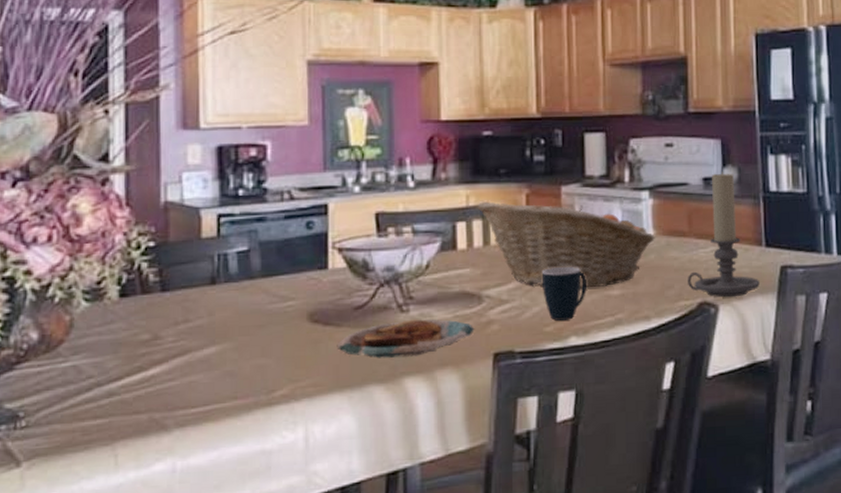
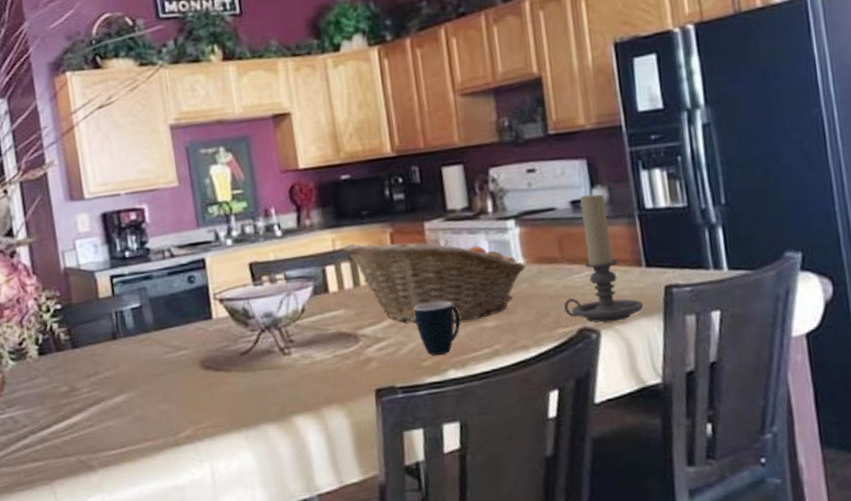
plate: present [337,319,475,358] -> none [229,360,355,399]

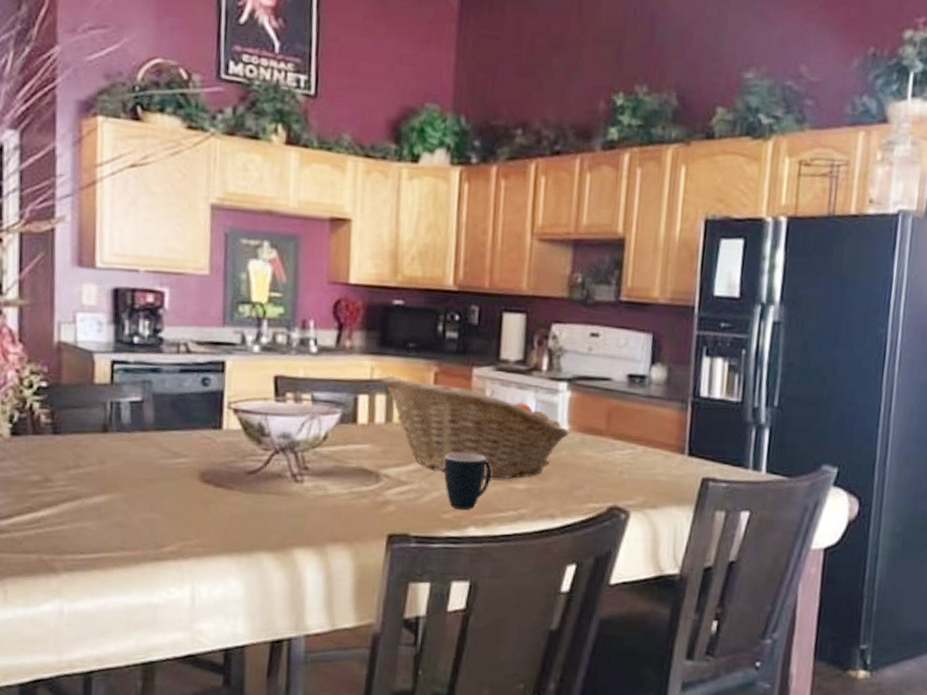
candle holder: present [564,192,643,323] -> none [599,370,677,506]

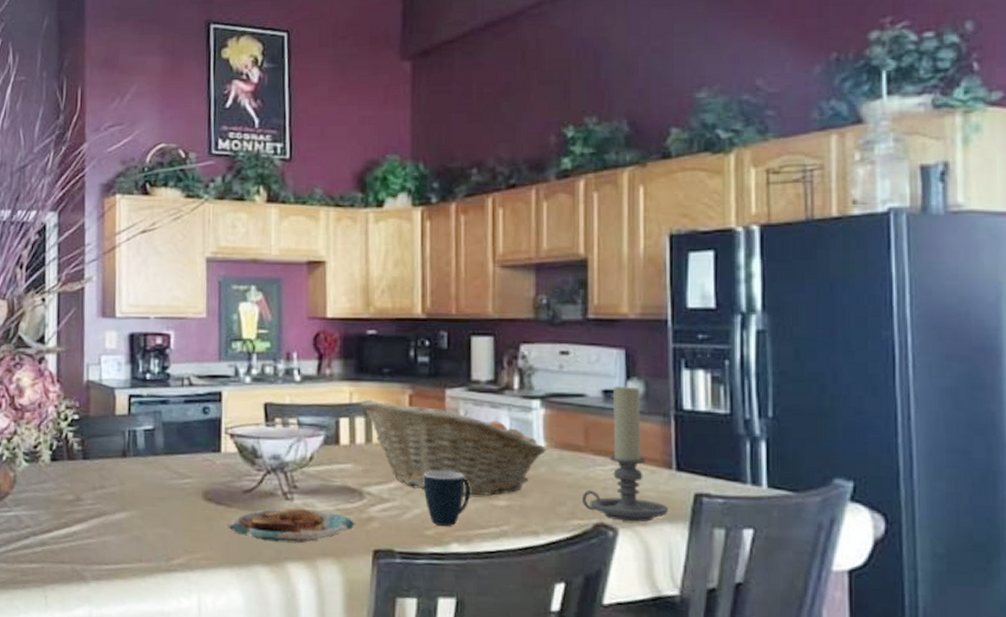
plate: none [227,490,370,529] -> present [227,508,355,544]
candle holder: none [599,370,677,506] -> present [583,384,668,523]

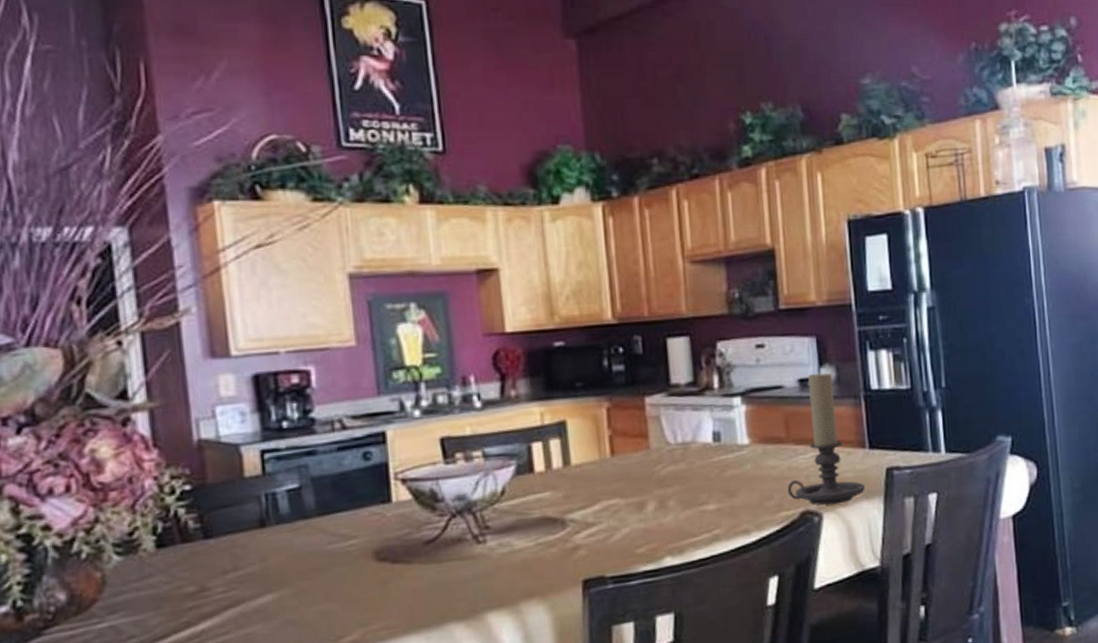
plate: present [227,508,355,544] -> none [408,548,560,595]
fruit basket: present [360,400,546,496] -> none [553,416,751,506]
mug: present [423,471,470,526] -> none [629,483,679,542]

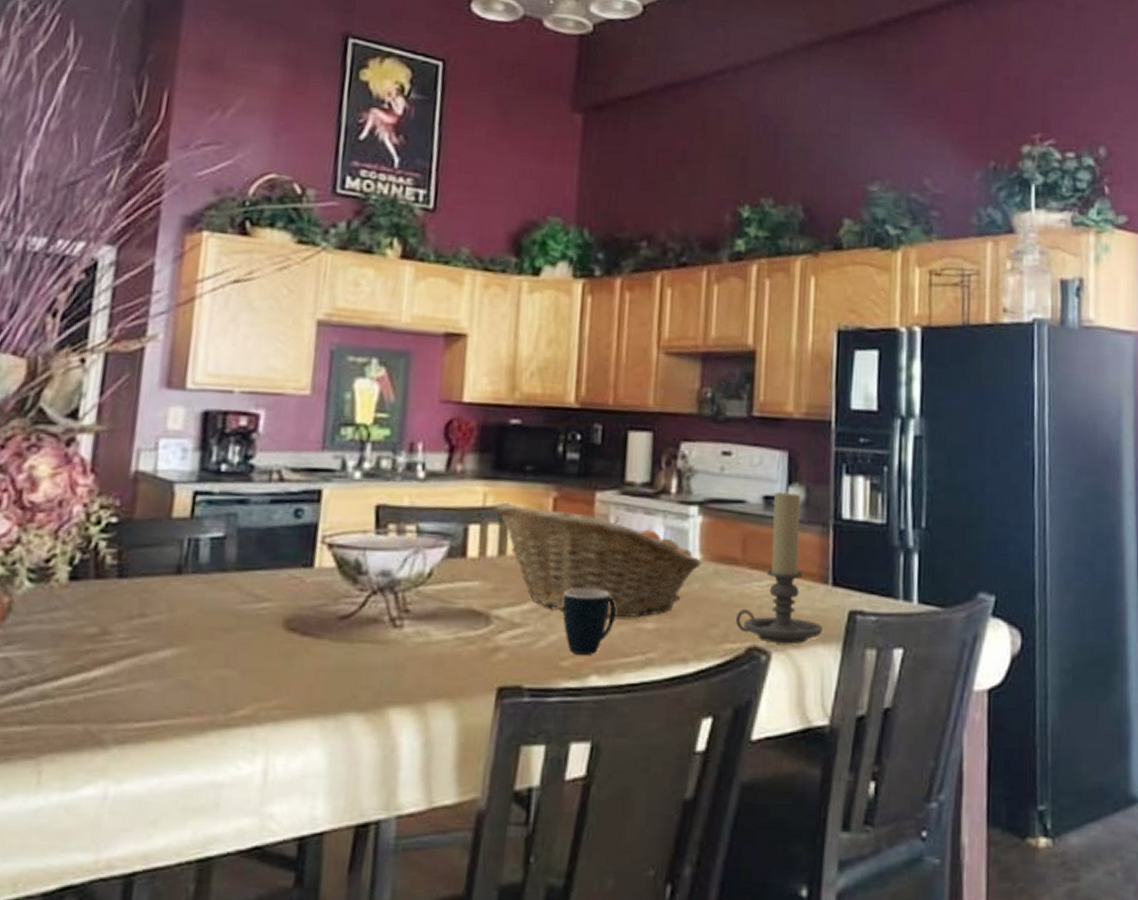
fruit basket: none [553,416,751,506] -> present [495,503,701,618]
mug: none [629,483,679,542] -> present [562,589,616,655]

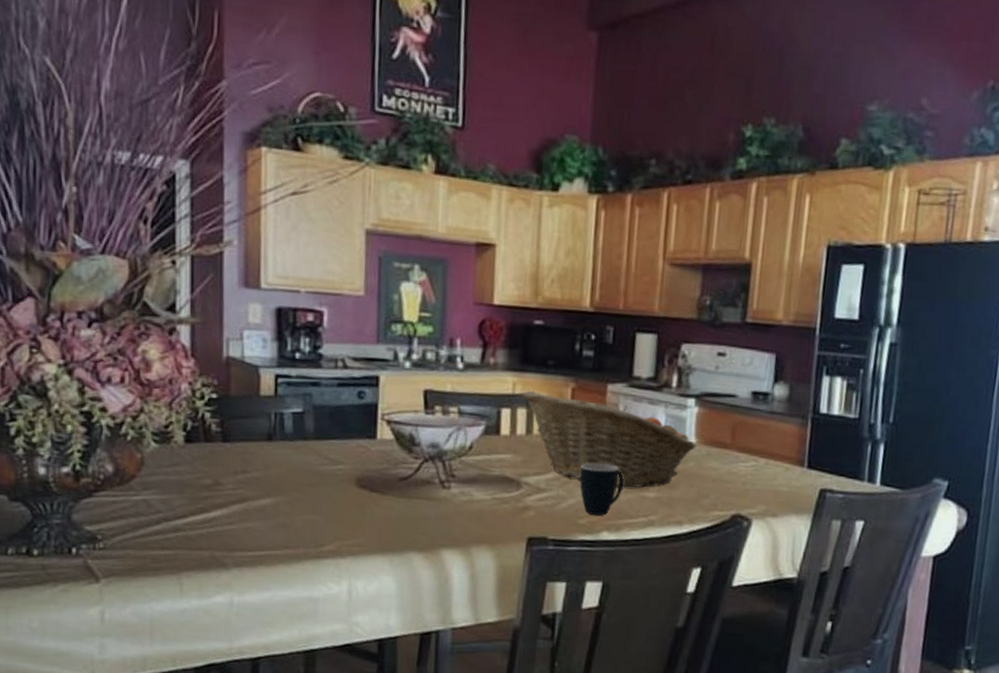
candle holder: present [736,490,823,645] -> none [724,387,797,514]

